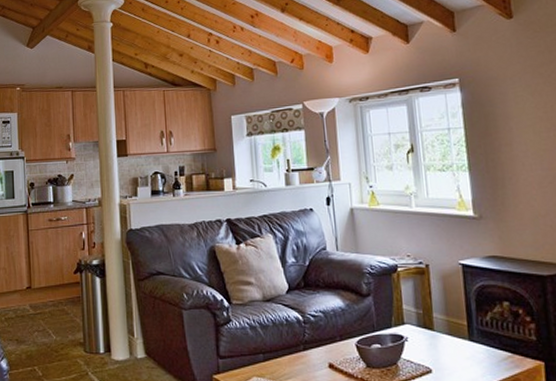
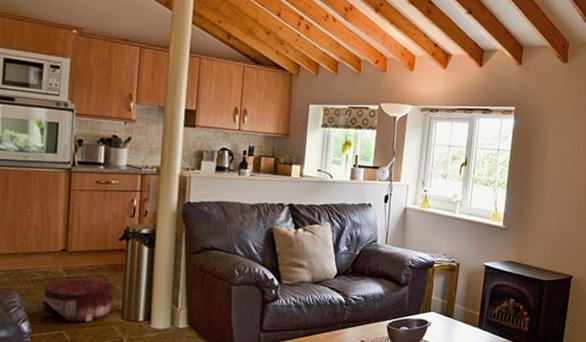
pouf: none [16,313,75,357] -> present [42,278,113,323]

